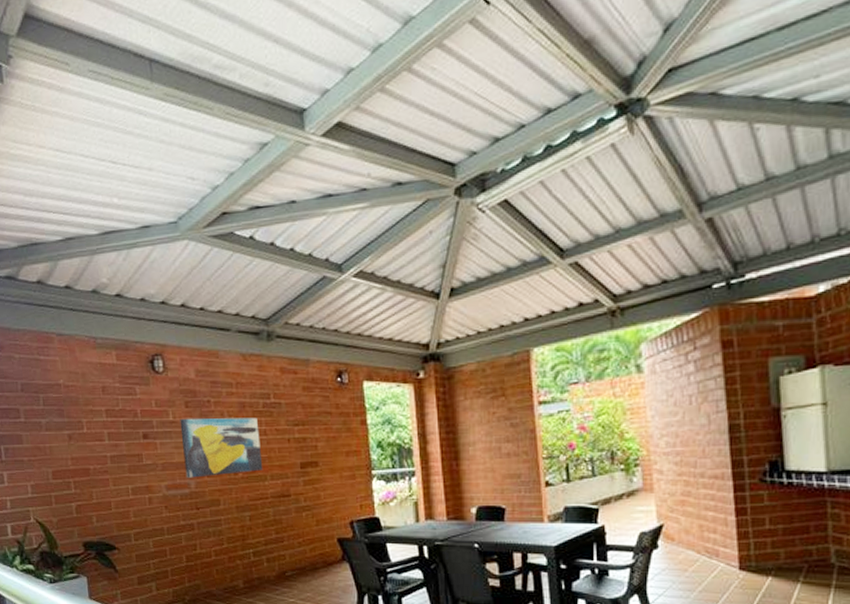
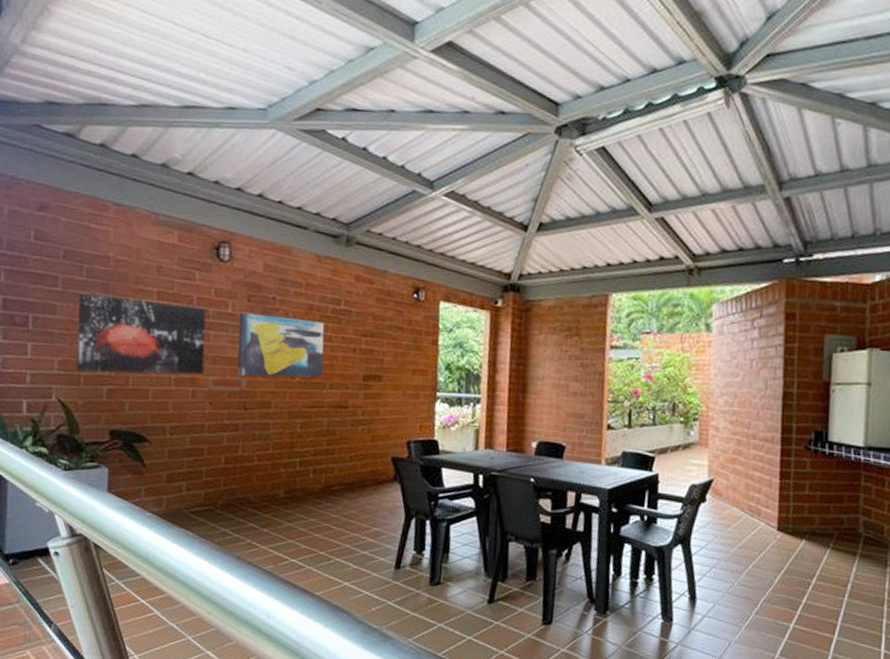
wall art: none [40,419,156,493] -> present [77,293,206,375]

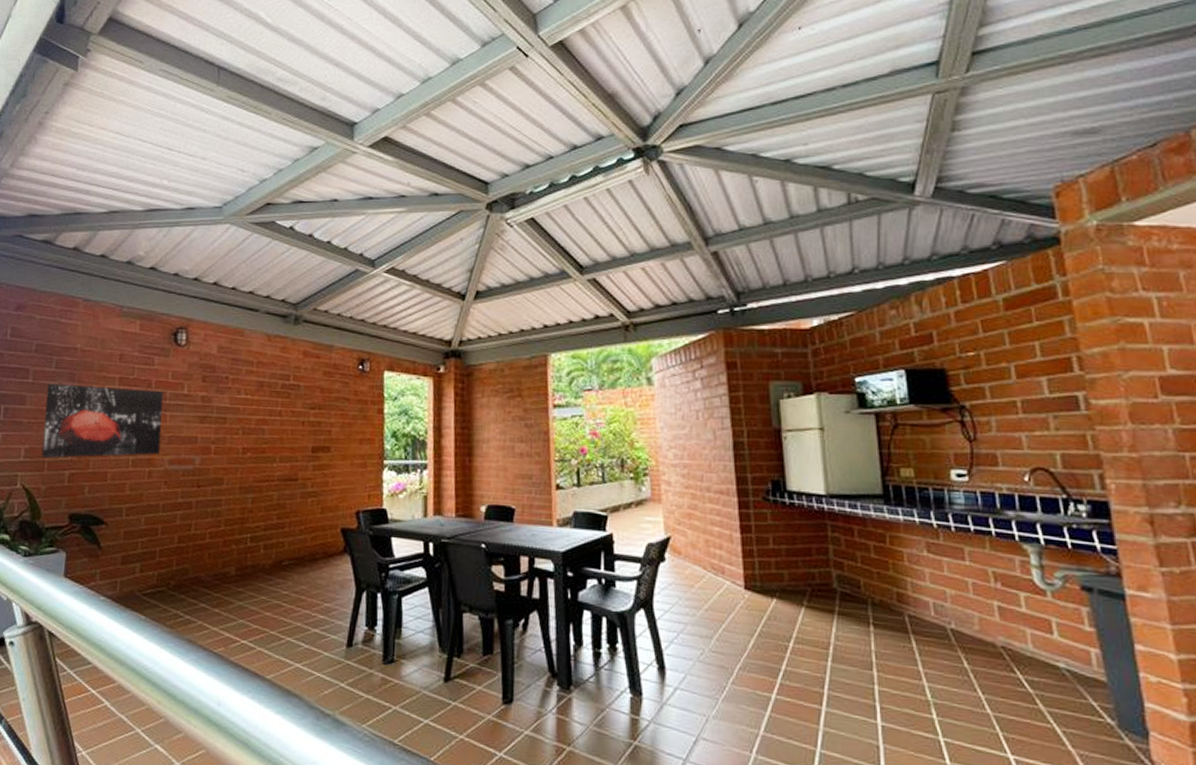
wall art: present [237,312,325,378] -> none [191,392,275,454]

